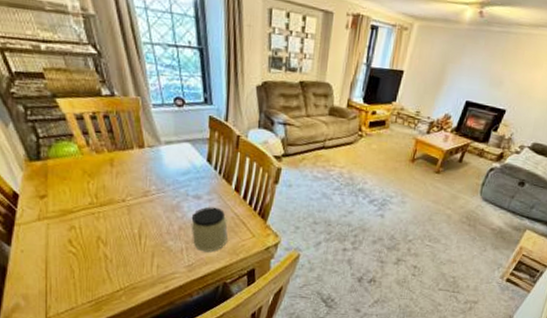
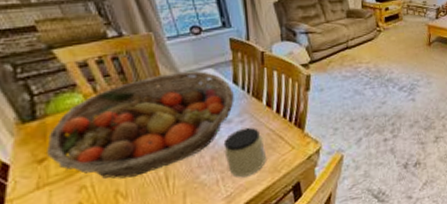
fruit basket: none [47,140,206,229] -> present [47,71,234,179]

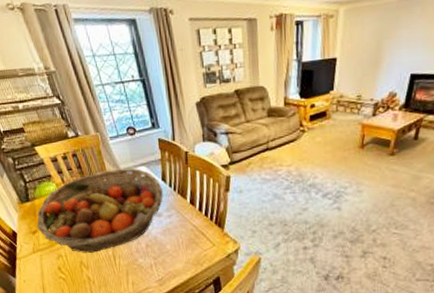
jar: present [223,127,267,177] -> none [155,222,191,265]

